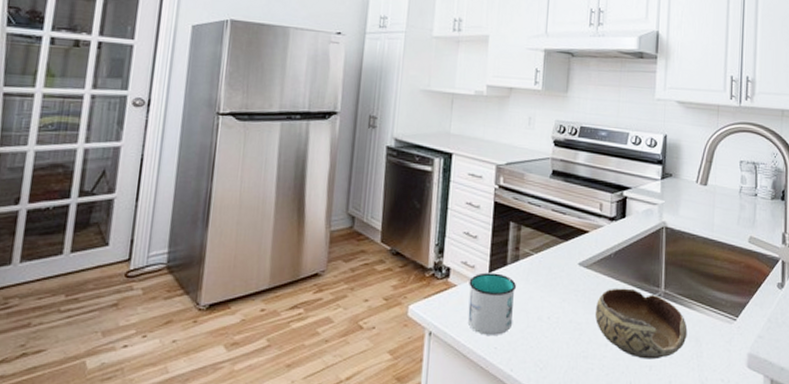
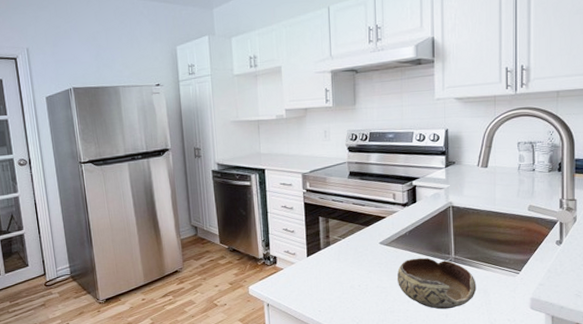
mug: present [467,272,516,335] -> none [292,257,330,303]

